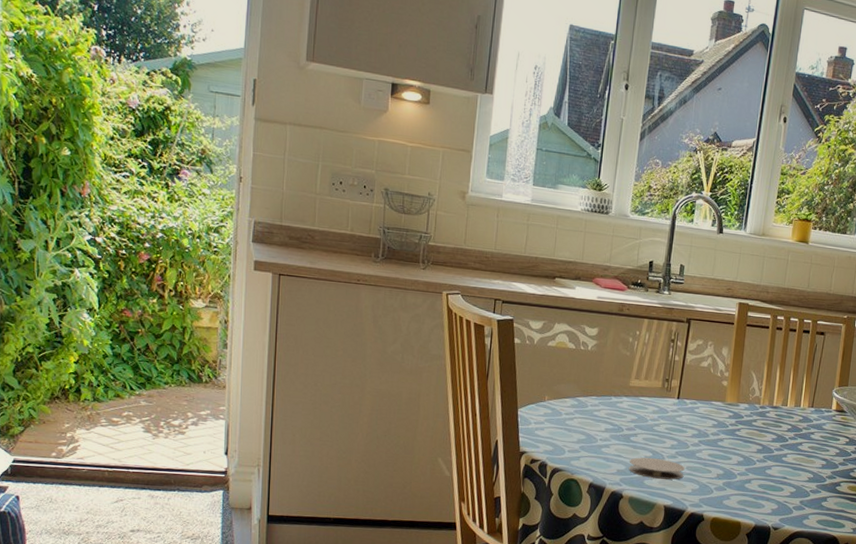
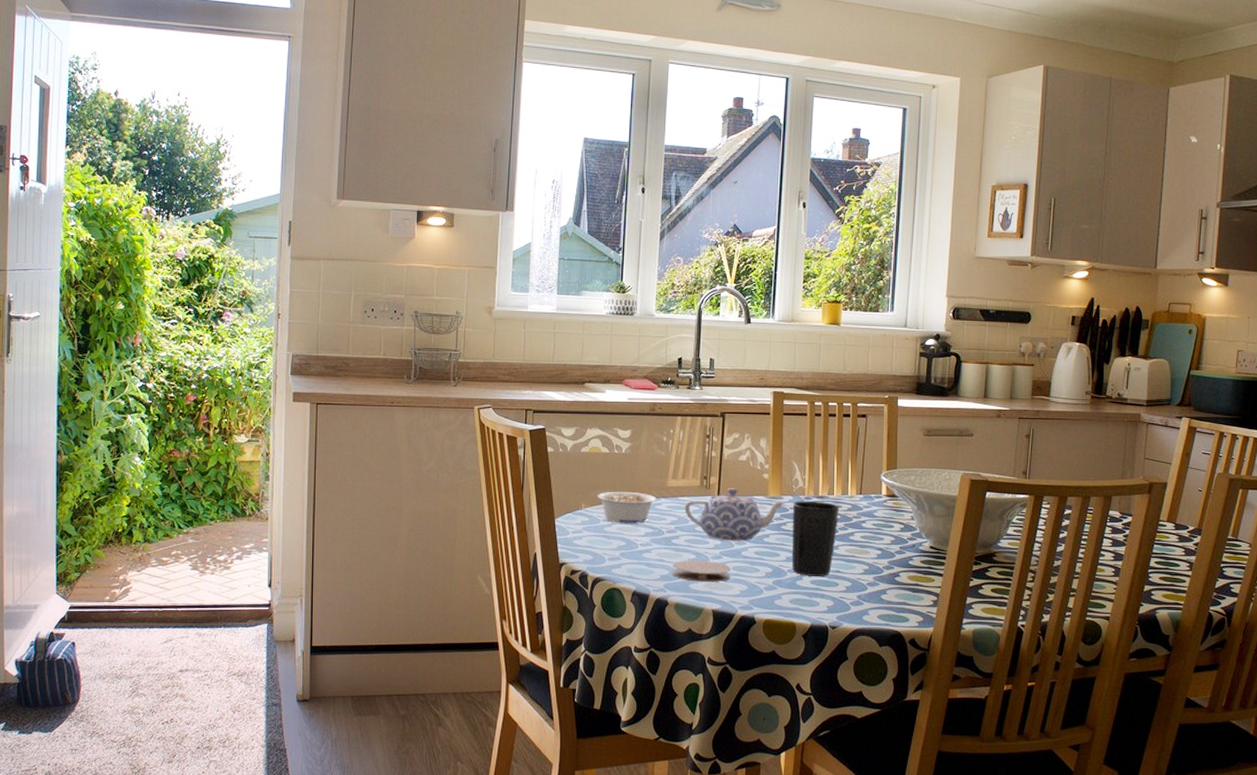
legume: none [561,386,619,420] -> present [597,491,656,524]
teapot: none [644,392,742,444] -> present [684,488,786,542]
cup: none [742,409,792,481] -> present [792,501,840,576]

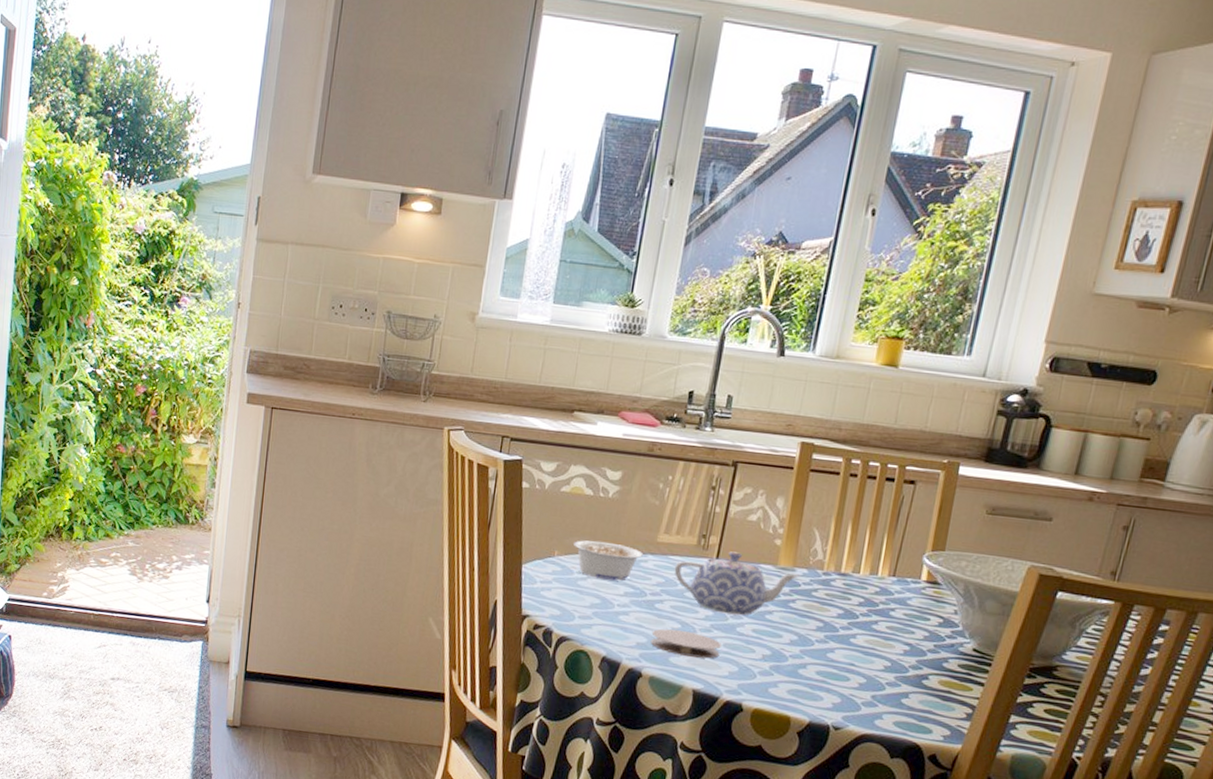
cup: present [792,501,840,576] -> none [795,575,865,668]

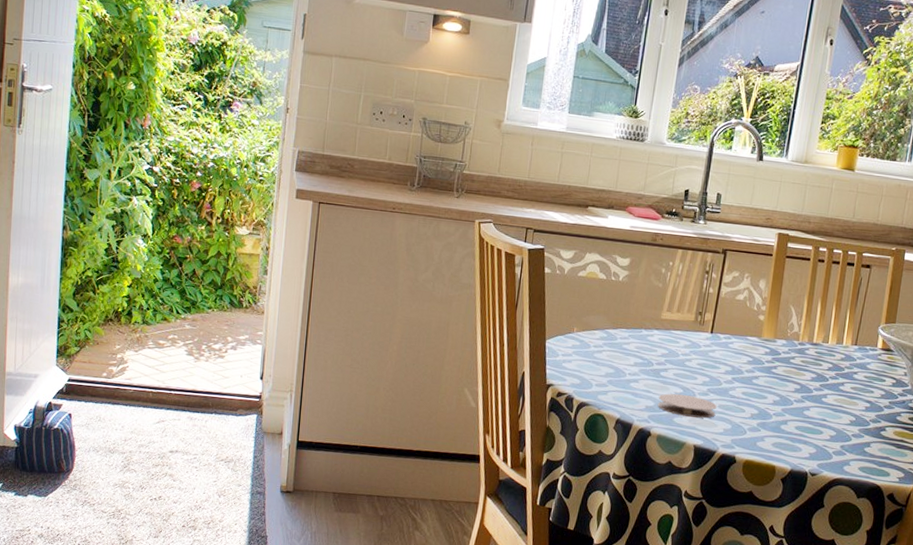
legume: present [574,540,643,581] -> none [590,318,649,353]
teapot: present [674,551,799,616] -> none [676,326,780,381]

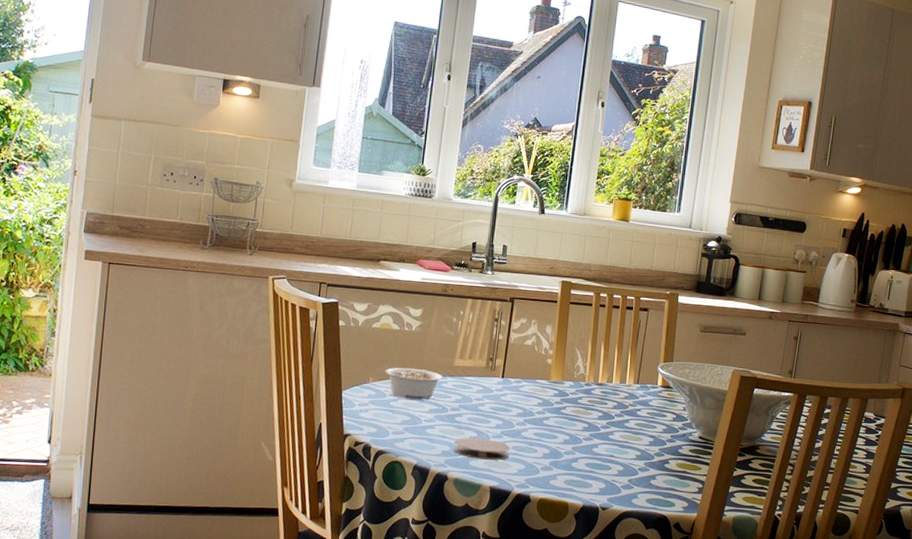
legume: none [590,318,649,353] -> present [385,367,443,400]

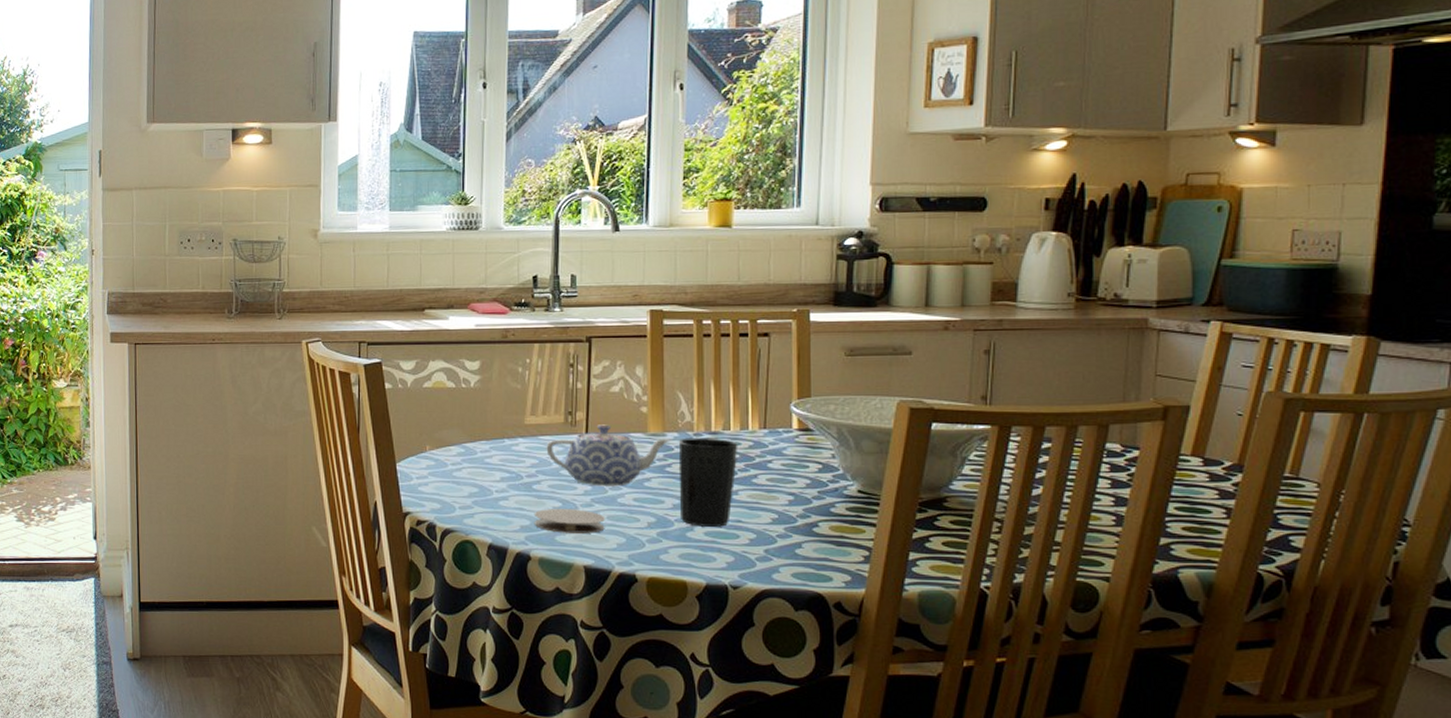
legume: present [385,367,443,400] -> none [444,431,513,467]
teapot: none [469,370,567,423] -> present [546,424,671,487]
cup: none [569,386,617,460] -> present [678,437,738,527]

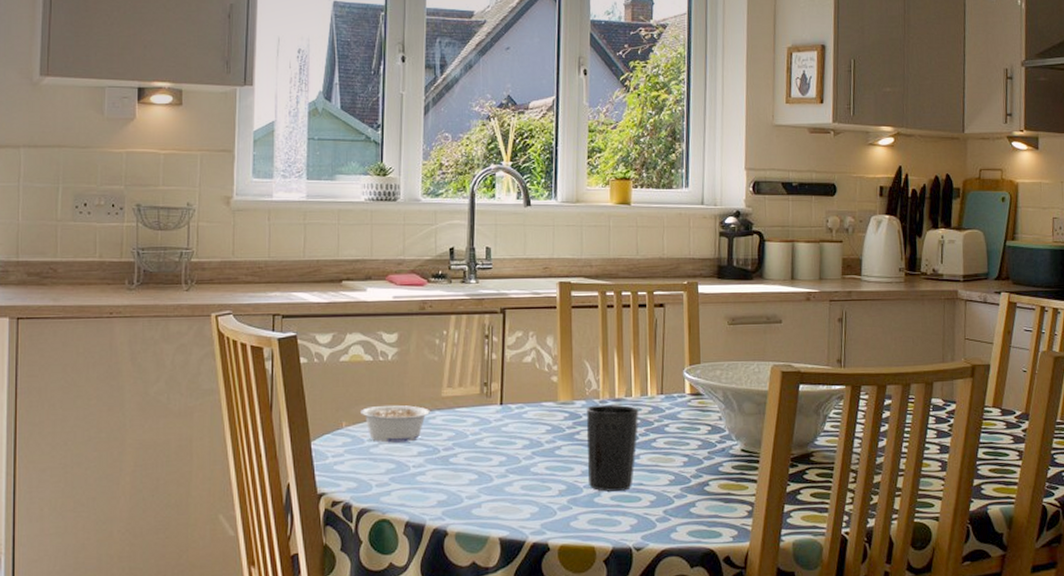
legume: none [444,431,513,467] -> present [360,404,430,443]
coaster: present [533,509,605,533] -> none [450,480,519,506]
teapot: present [546,424,671,487] -> none [462,394,579,457]

